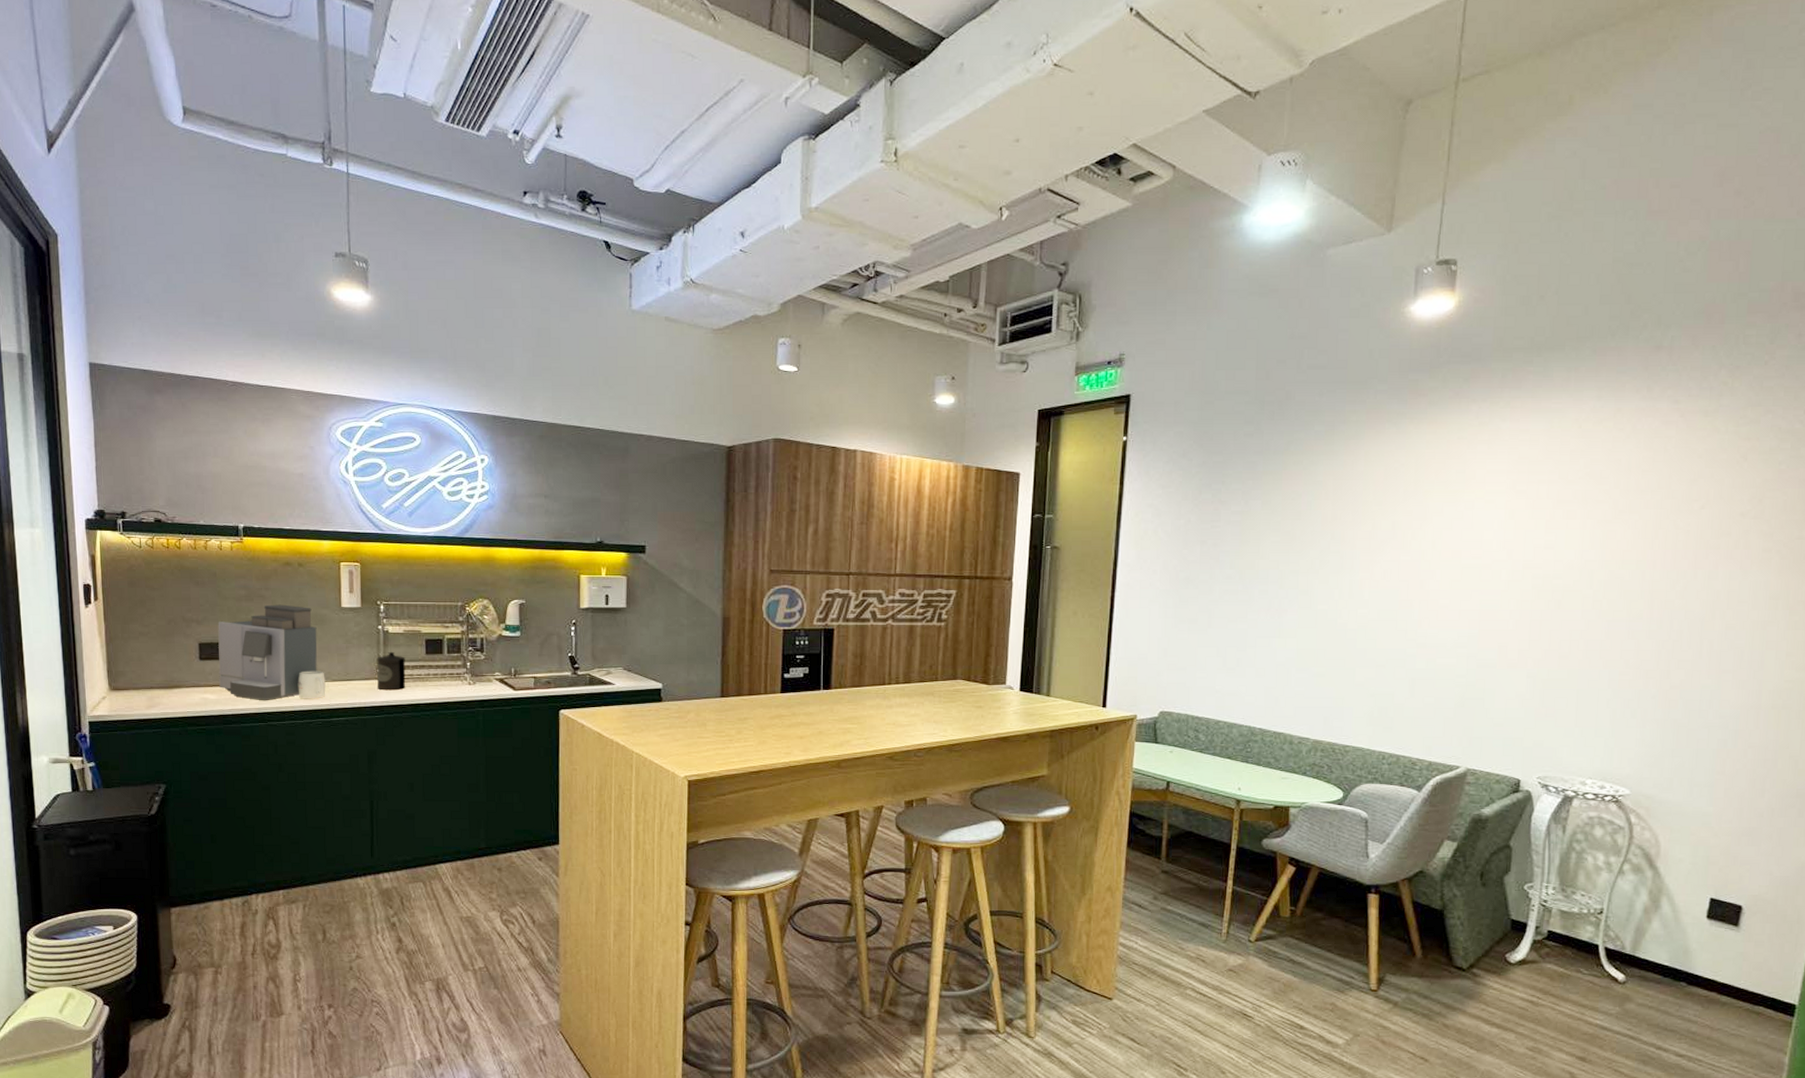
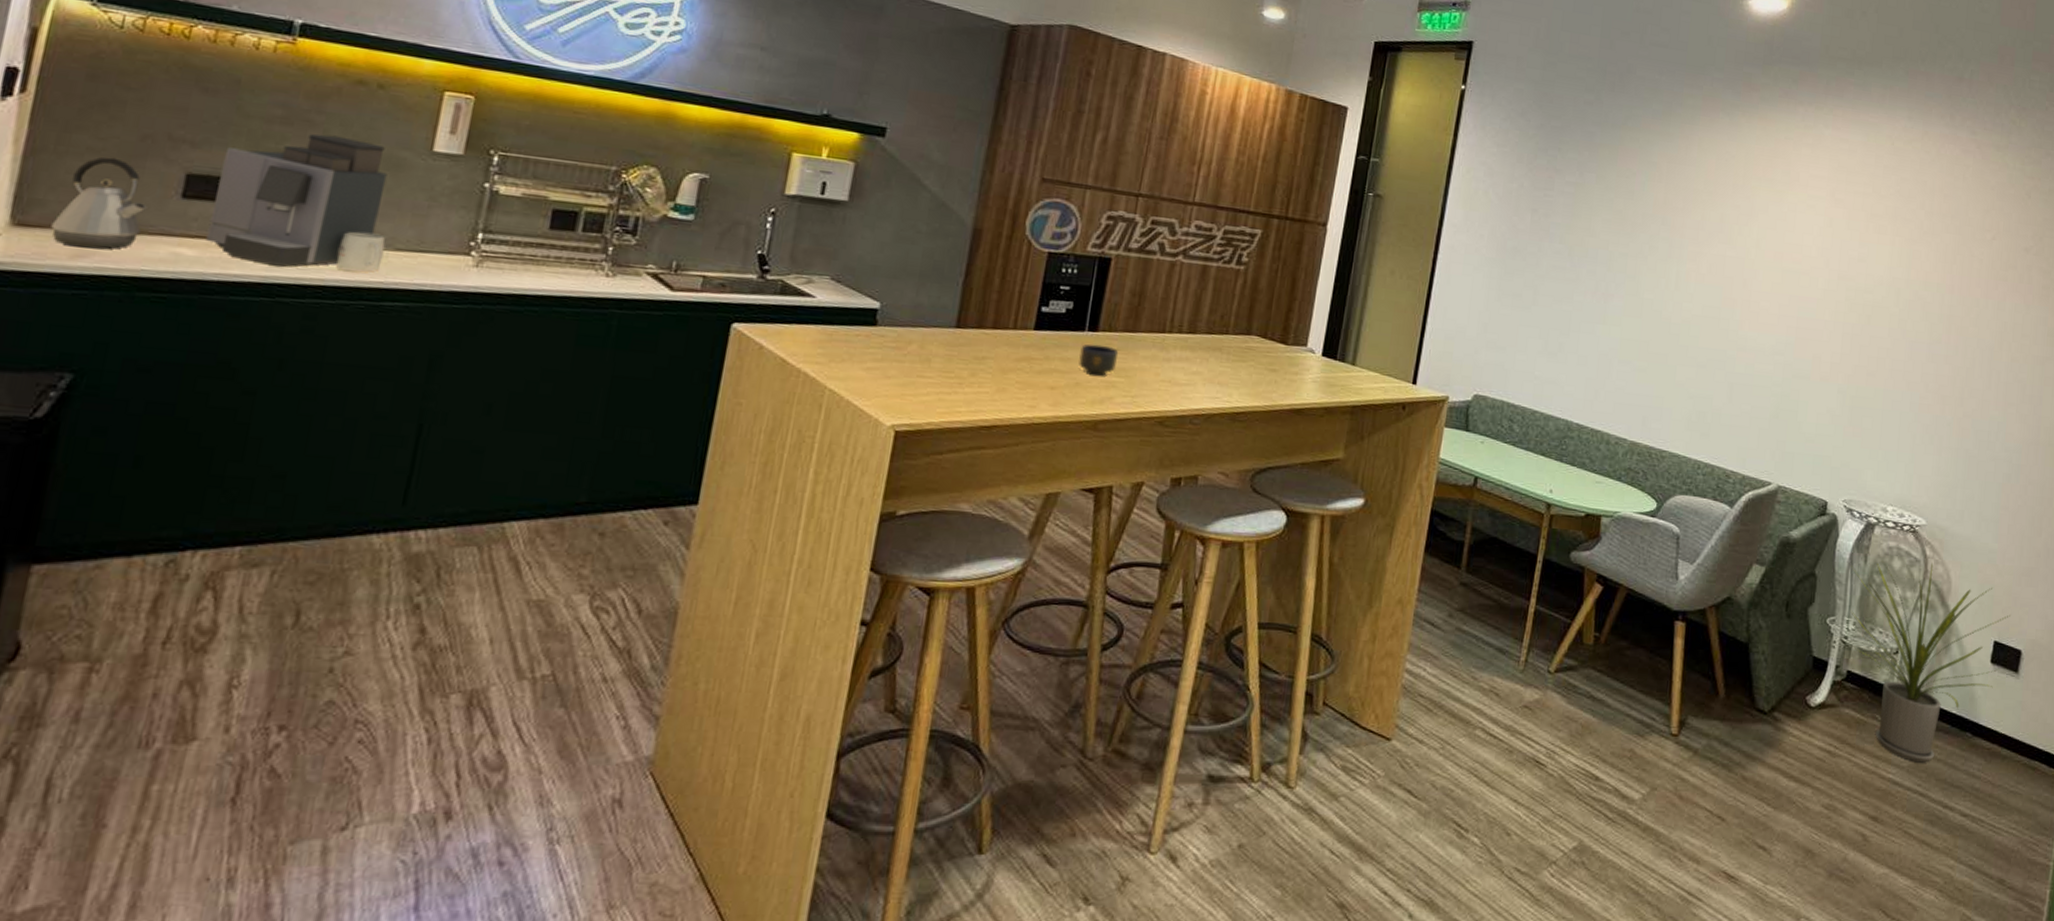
kettle: none [132,638,182,701] -> present [51,157,148,249]
canister: present [377,651,406,691] -> none [465,219,517,274]
mug: none [819,699,850,723] -> present [1078,344,1119,375]
house plant: none [1548,828,1729,1010] -> present [1851,562,2010,763]

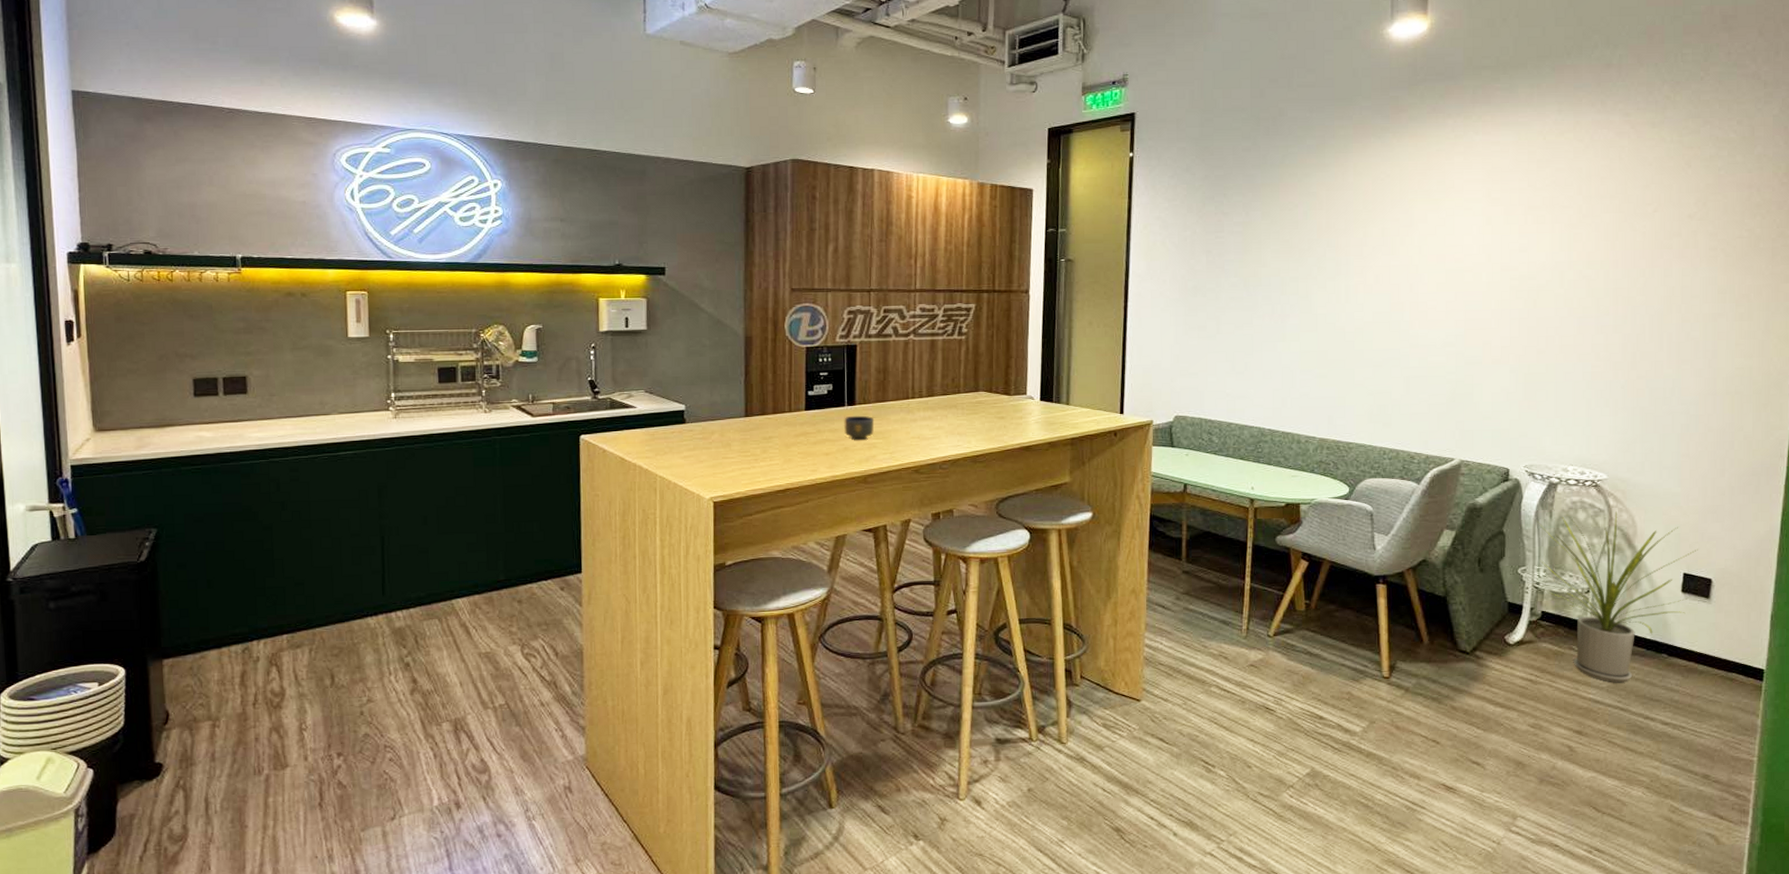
kettle: present [51,157,148,249] -> none [119,374,174,441]
coffee machine: present [206,134,387,268] -> none [214,336,323,437]
mug: present [336,231,386,274] -> none [301,403,332,434]

